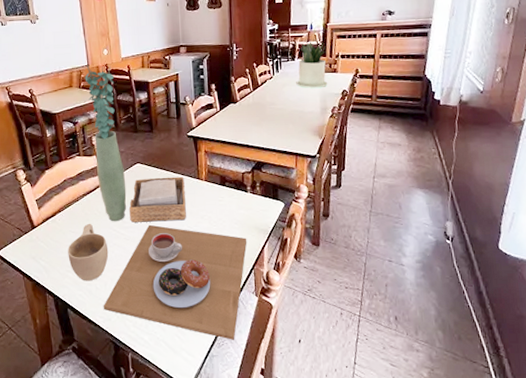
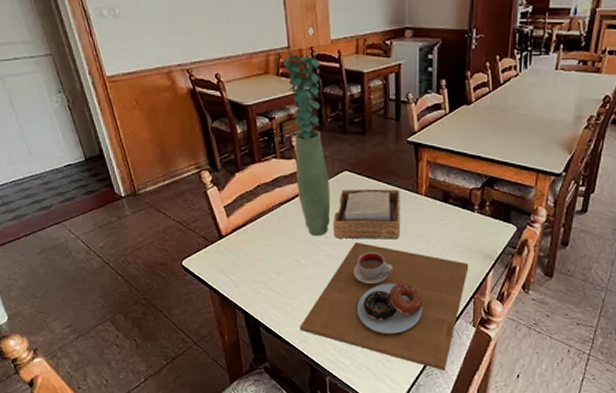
cup: present [68,223,109,281] -> none [261,236,308,300]
planter: present [296,42,328,88] -> none [547,31,592,91]

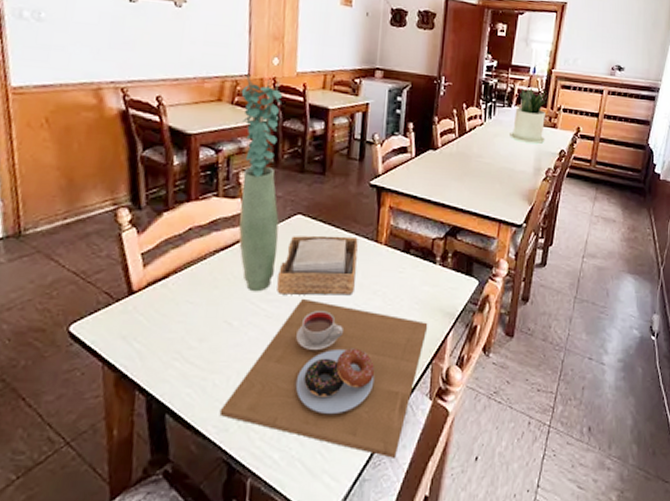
planter: none [547,31,592,91] -> present [510,88,549,144]

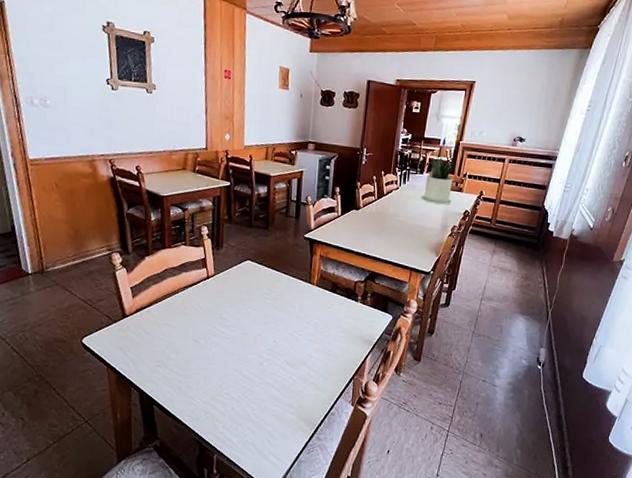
place setting: present [219,298,428,460] -> none [192,325,351,448]
vase: present [238,74,284,291] -> none [201,148,234,318]
napkin holder: present [277,235,358,296] -> none [232,277,295,324]

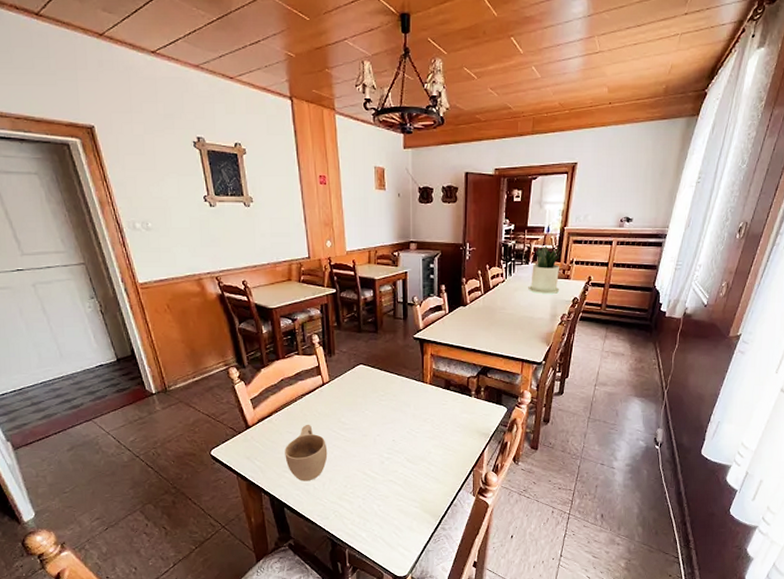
cup: none [160,317,206,378] -> present [285,424,328,481]

